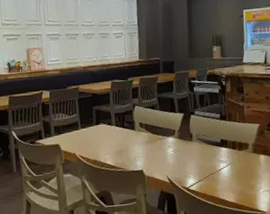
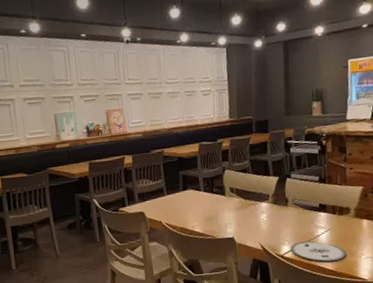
plate: none [195,174,246,195] -> present [290,241,346,262]

